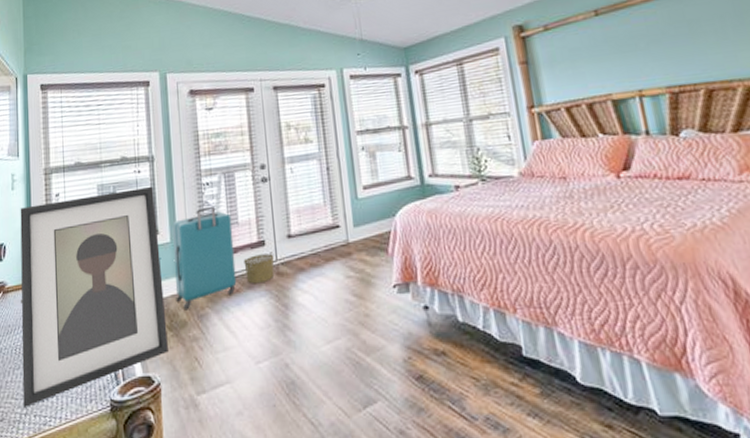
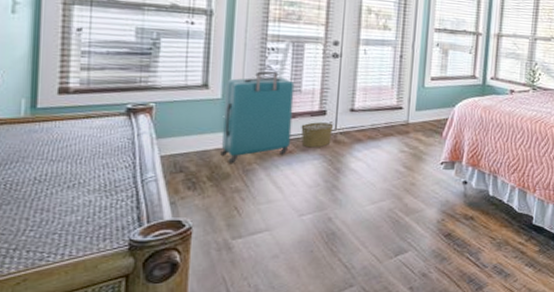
picture frame: present [20,186,168,407] -> none [12,35,208,243]

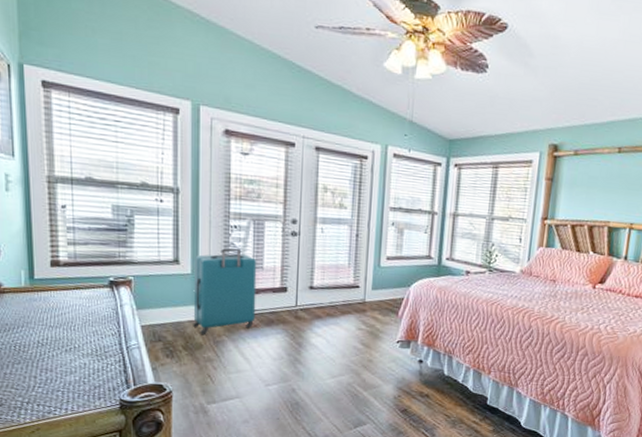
basket: present [301,120,334,148] -> none [264,297,295,323]

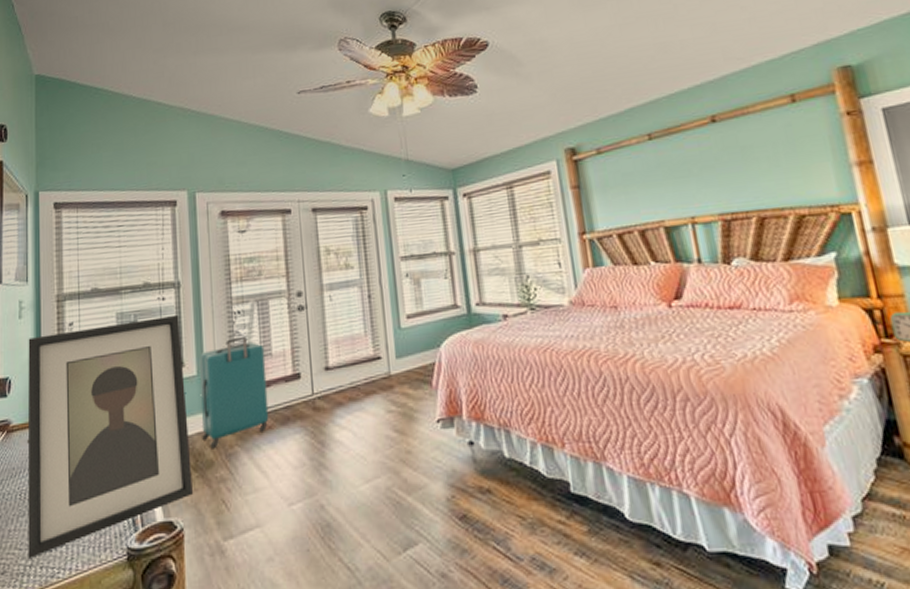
picture frame: none [17,211,182,397] -> present [27,314,193,558]

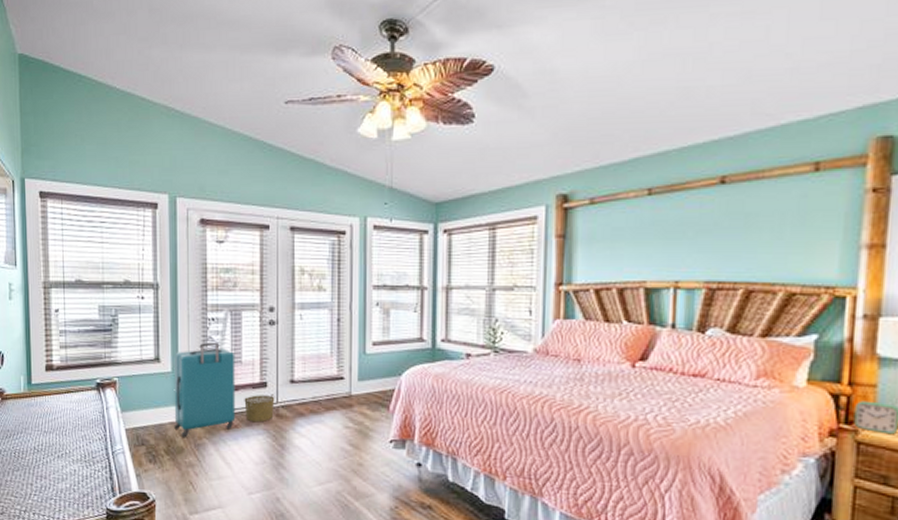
picture frame: present [27,314,193,558] -> none [18,313,164,505]
basket: none [277,384,311,420] -> present [244,393,275,423]

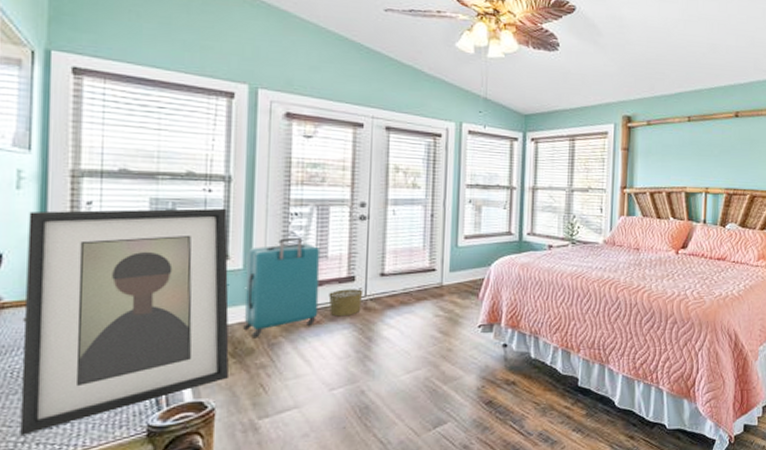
picture frame: none [18,313,164,505] -> present [20,207,229,435]

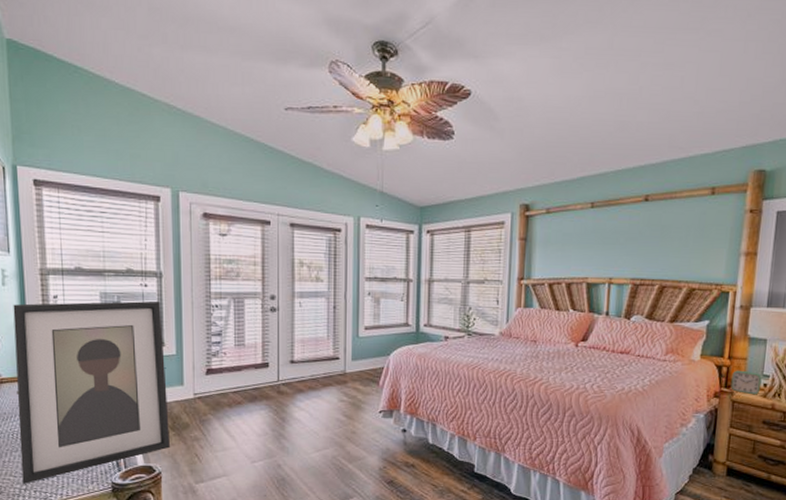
suitcase: present [243,237,321,338] -> none [178,326,239,415]
basket: present [328,286,364,317] -> none [247,372,276,399]

